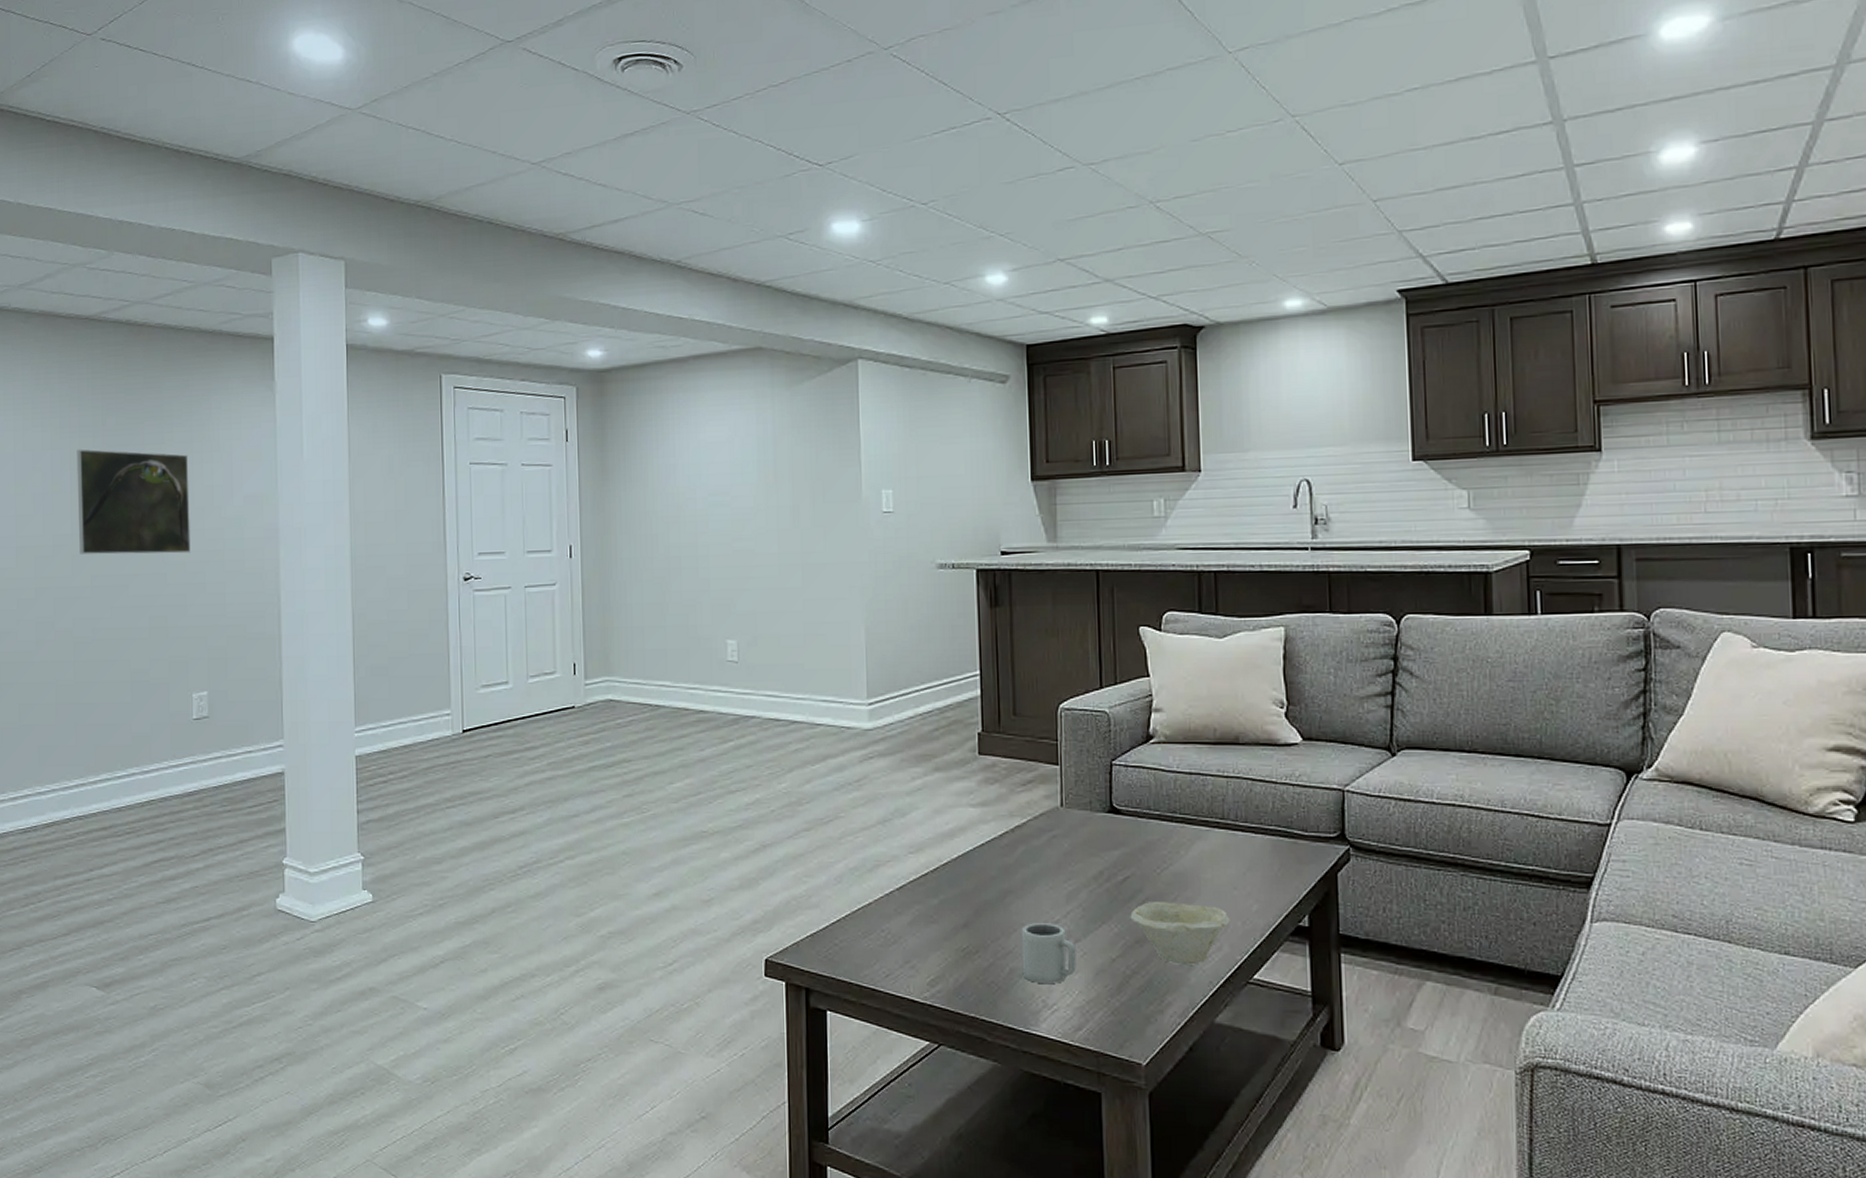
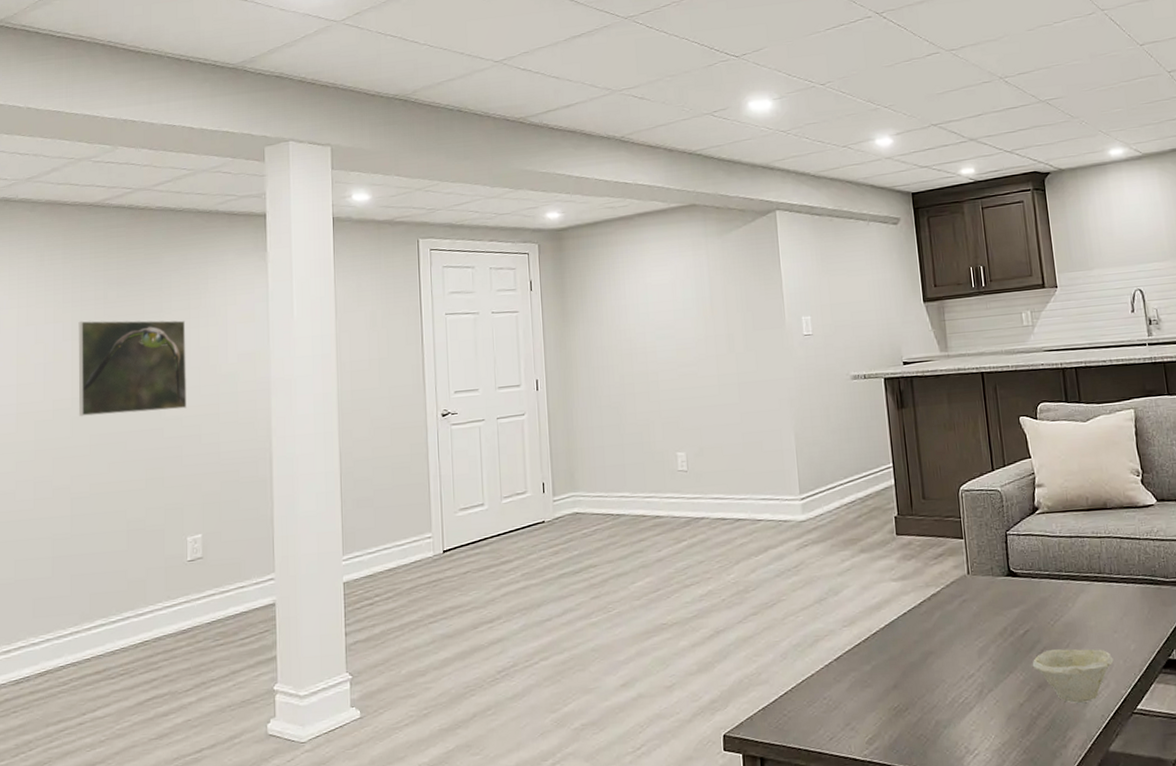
cup: present [1021,923,1077,985] -> none [942,677,992,733]

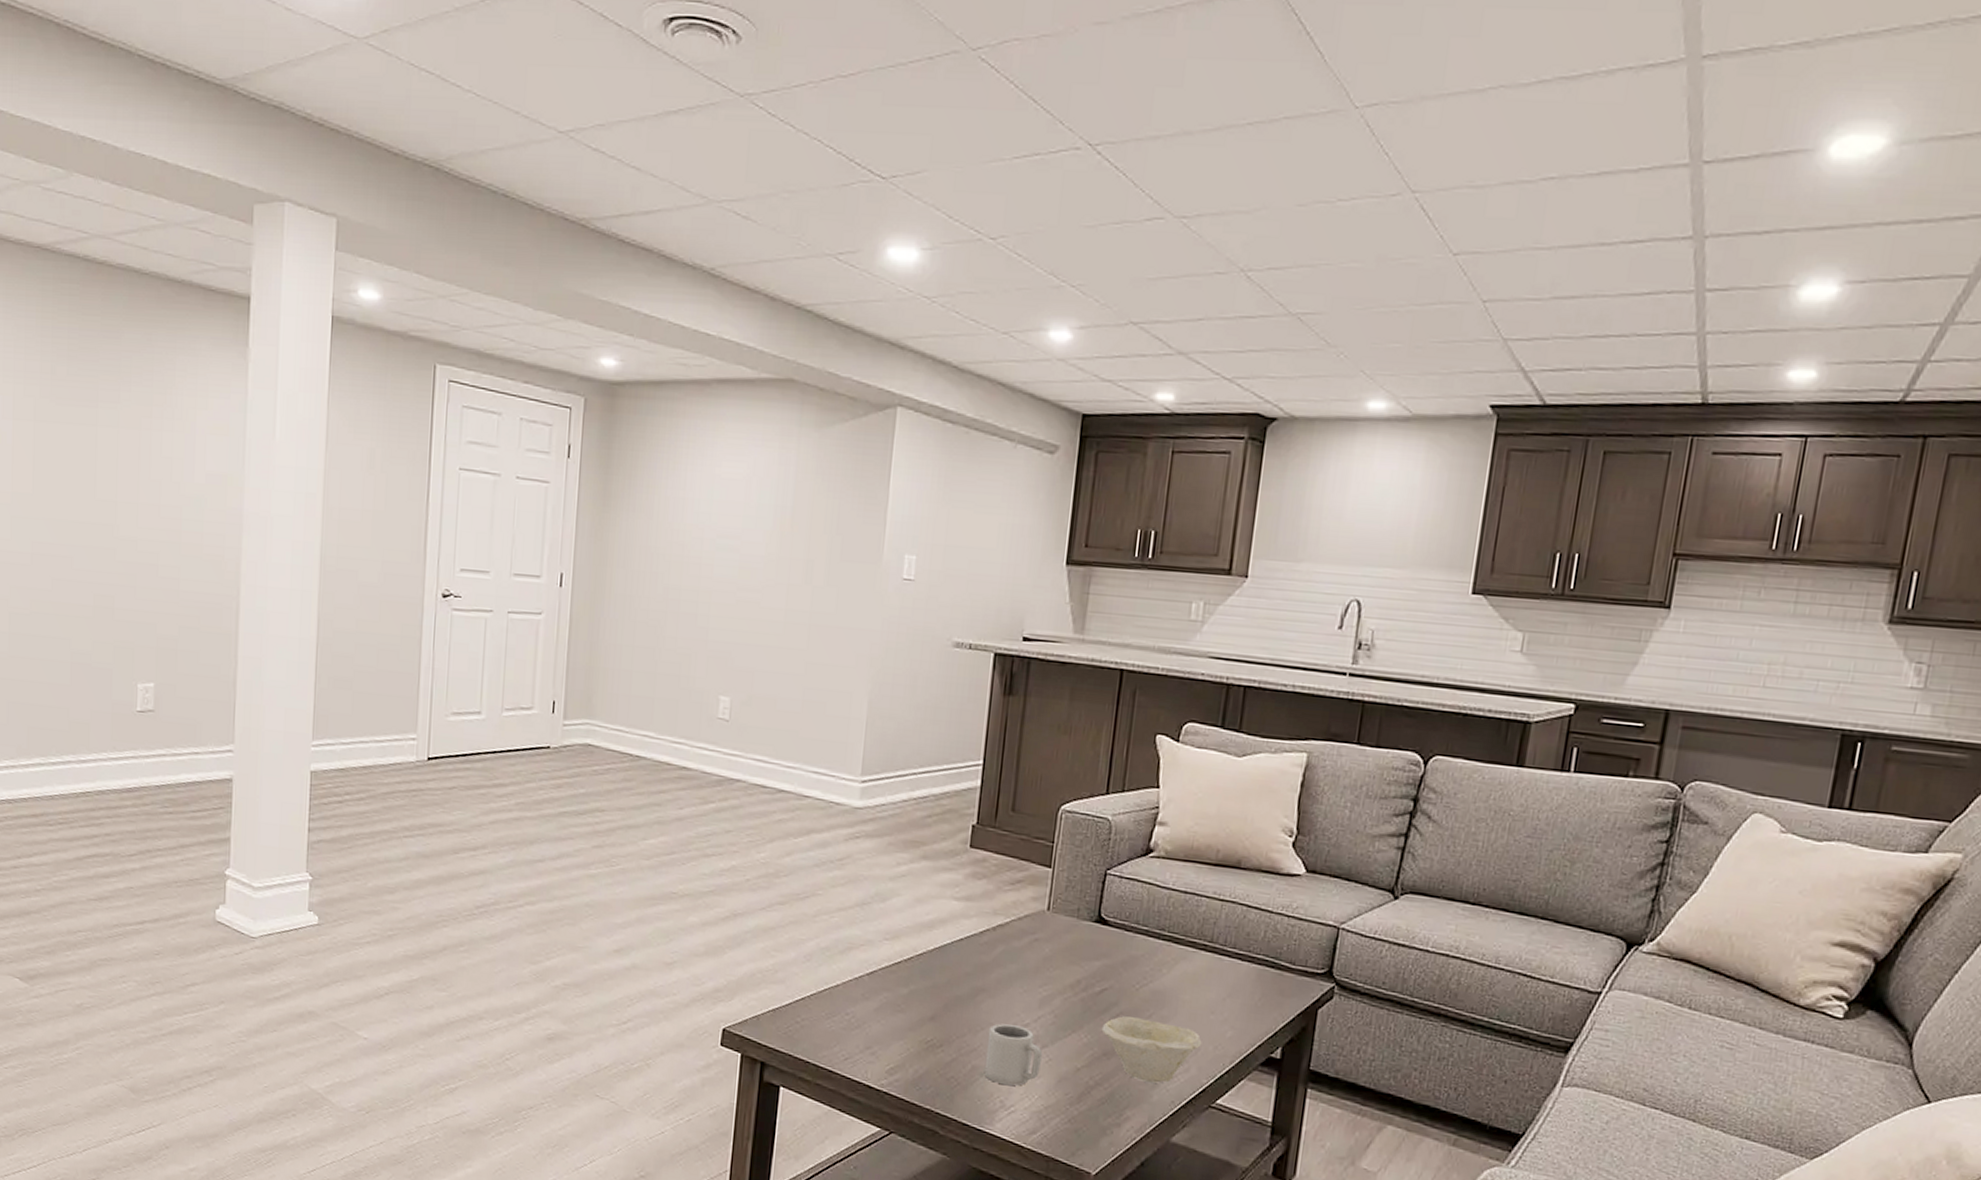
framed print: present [78,320,187,416] -> none [20,397,147,530]
cup: none [942,677,992,733] -> present [984,1024,1043,1086]

